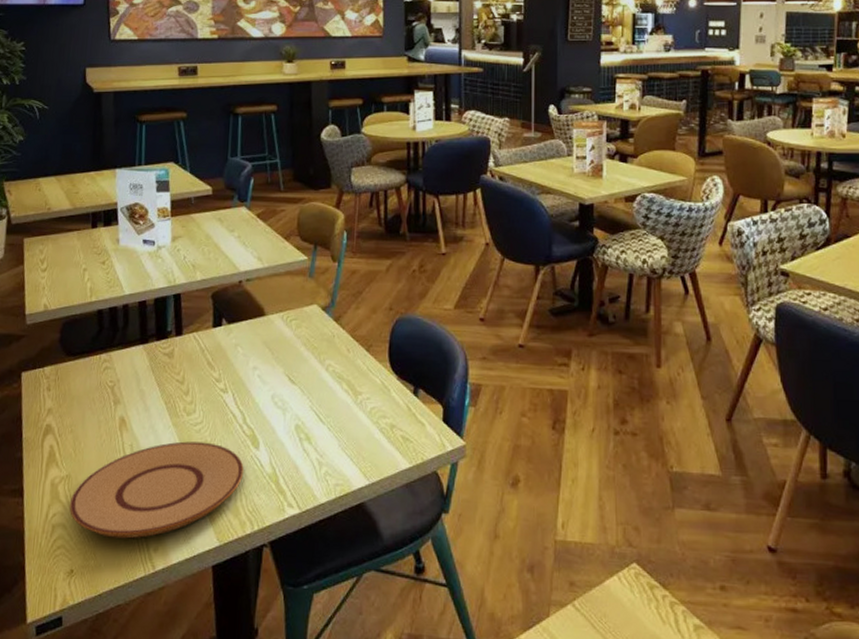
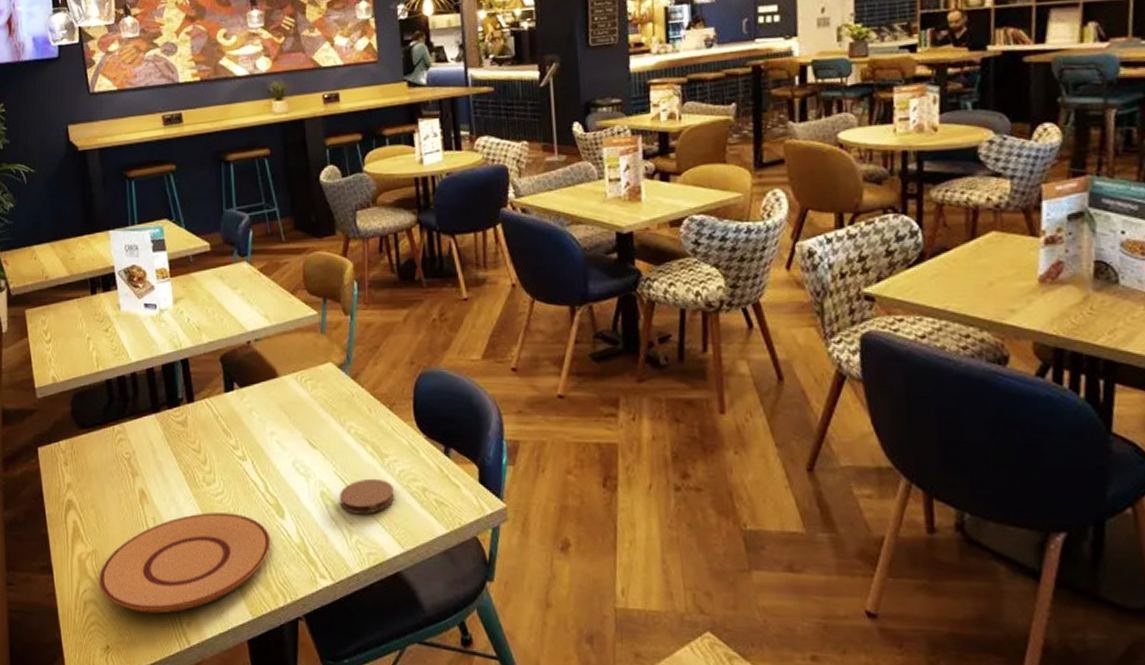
coaster: none [313,414,364,448] -> present [340,478,394,514]

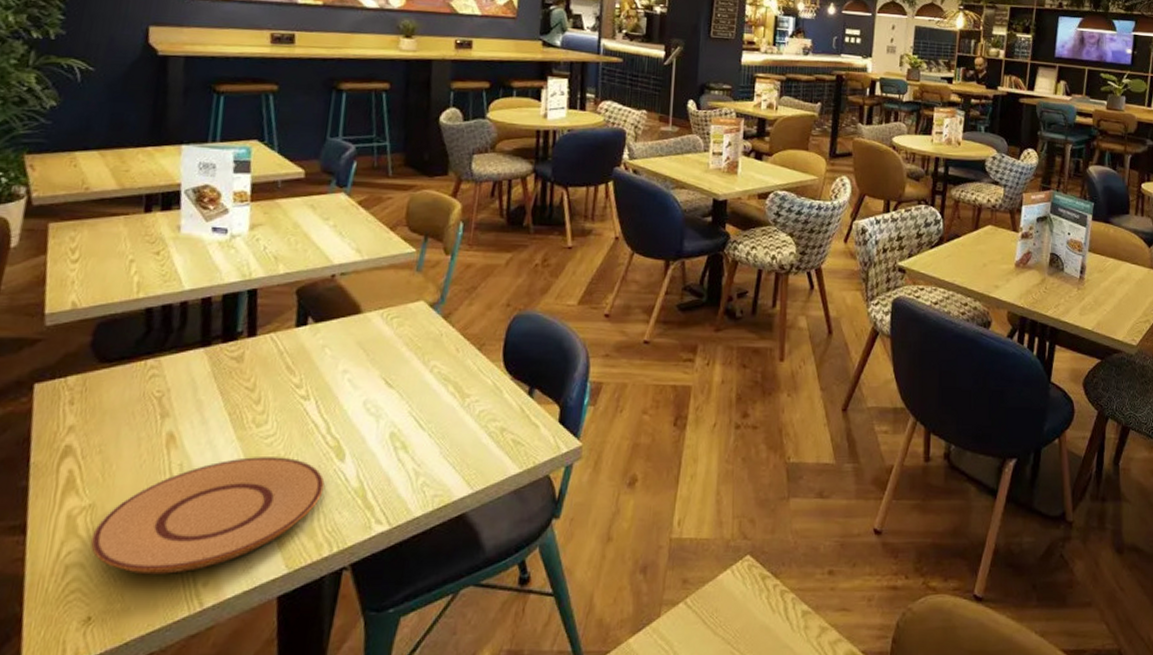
coaster: present [340,478,394,514] -> none [410,418,471,456]

